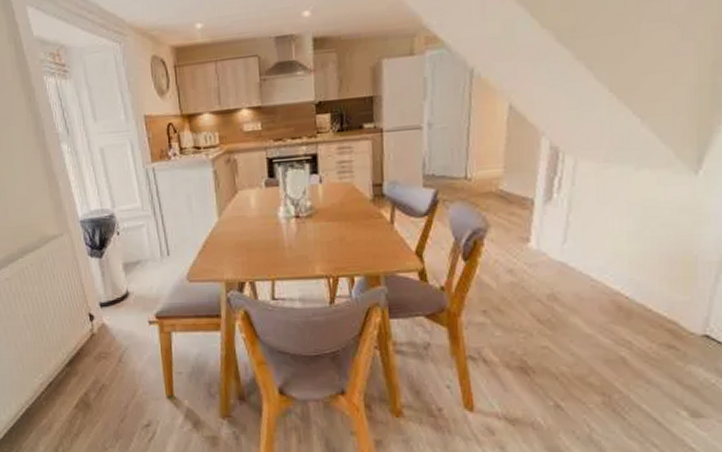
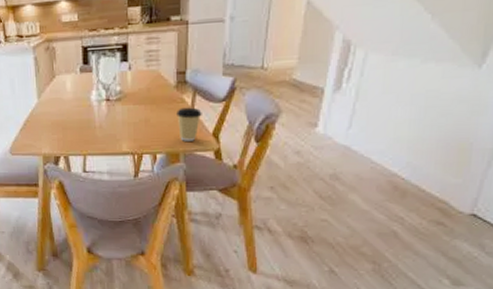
coffee cup: none [374,223,403,262] -> present [177,107,202,141]

